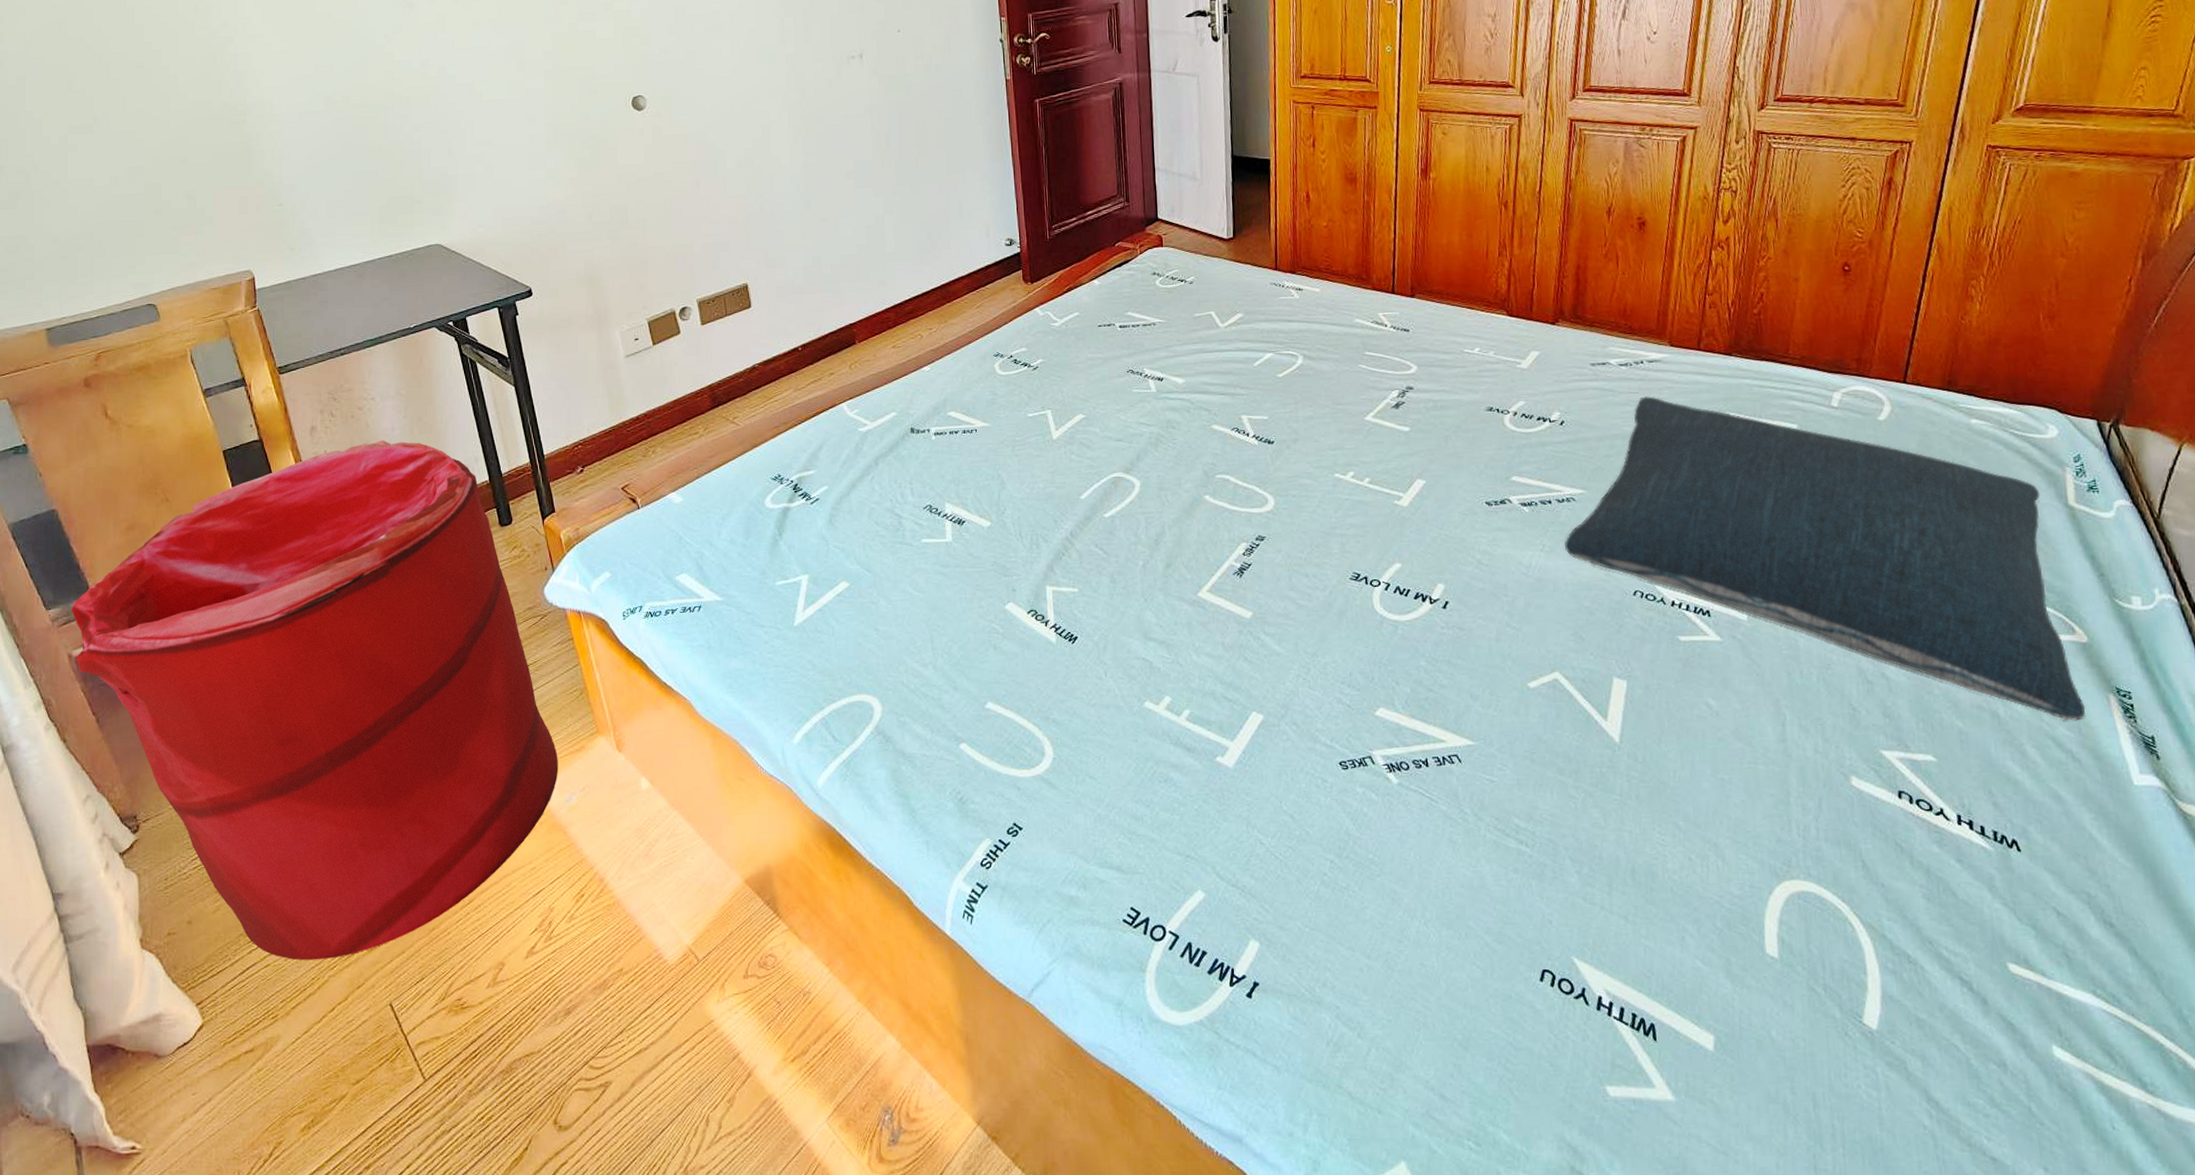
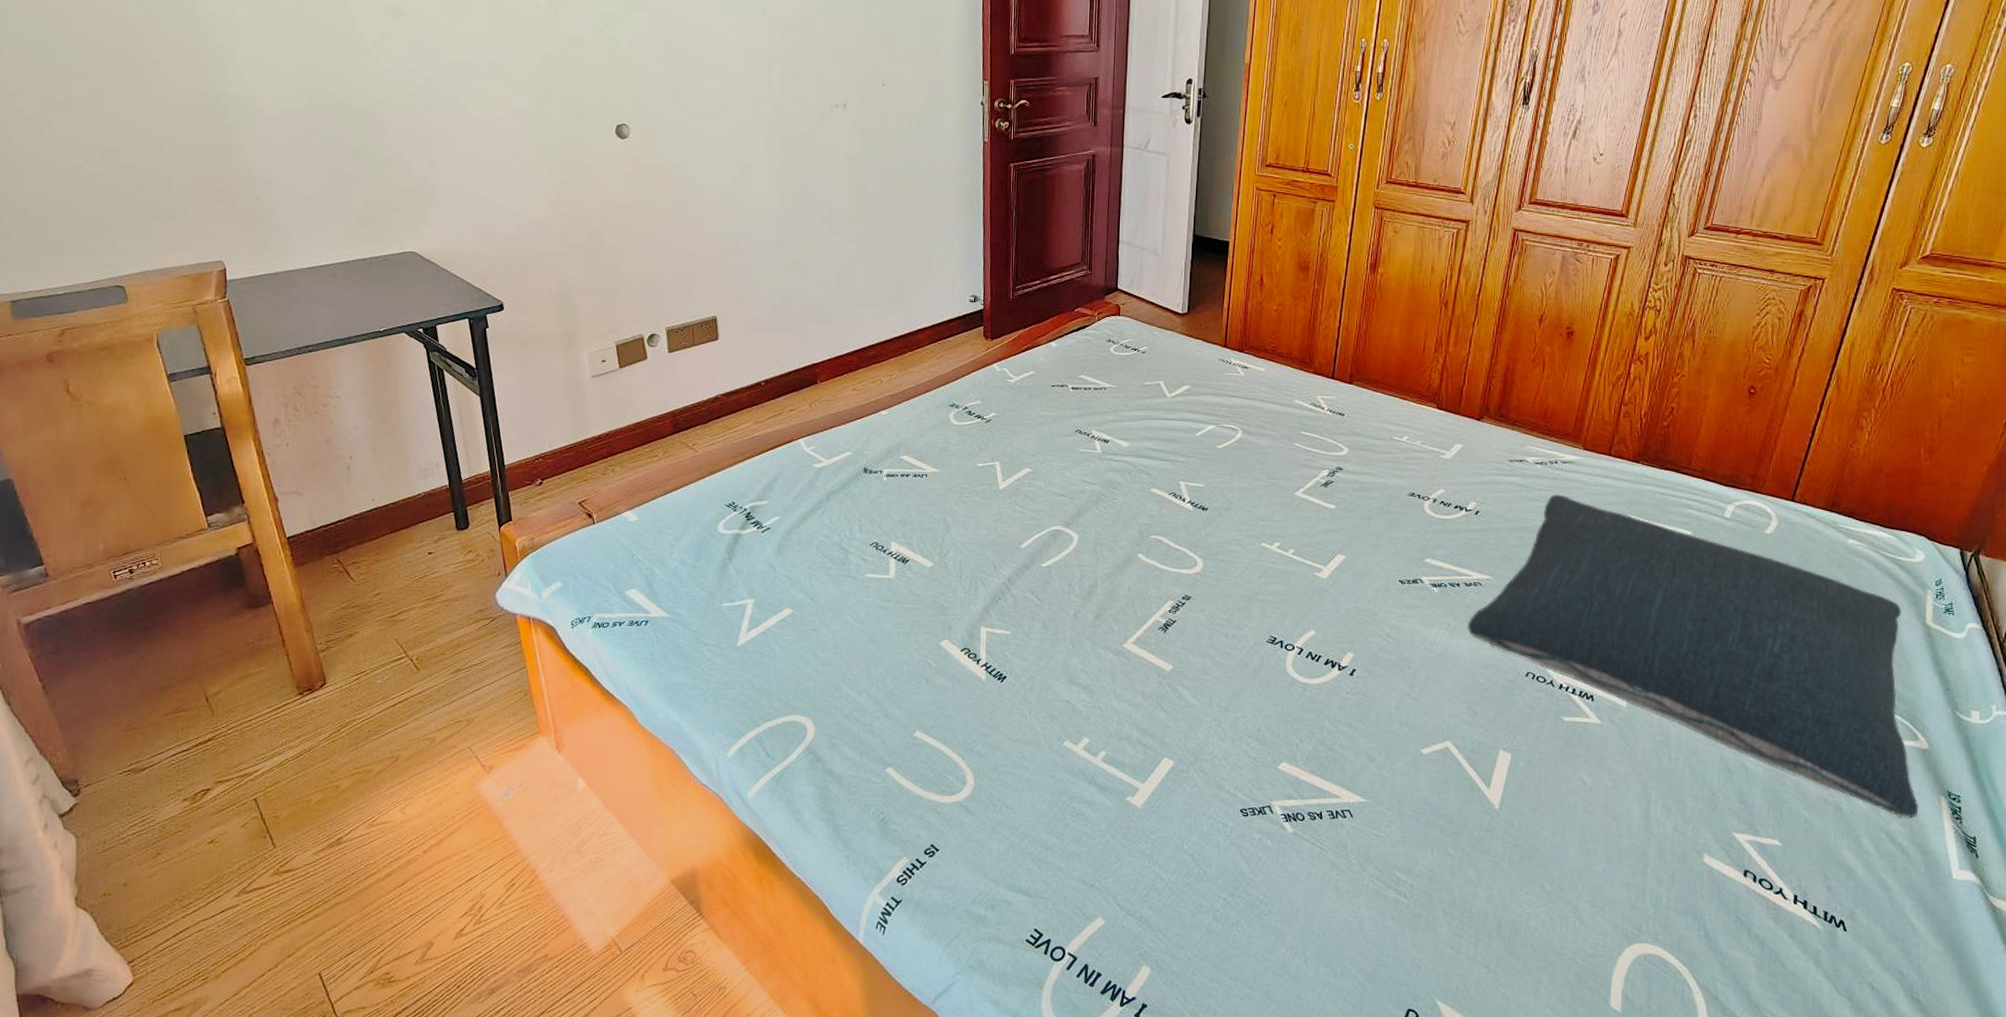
laundry hamper: present [71,440,558,960] -> none [22,438,499,928]

